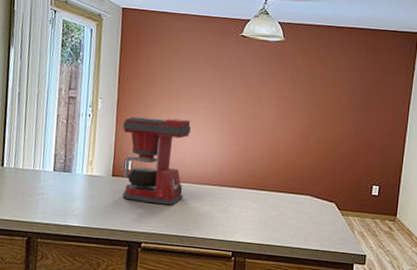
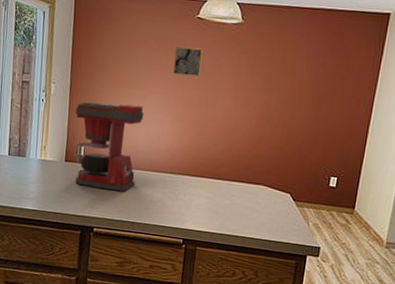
wall art: none [218,62,247,91] -> present [172,46,203,77]

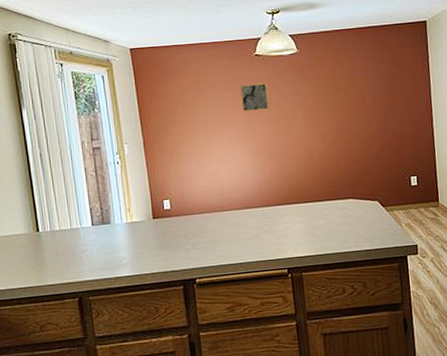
coffee maker: present [75,101,144,192] -> none [154,148,229,239]

